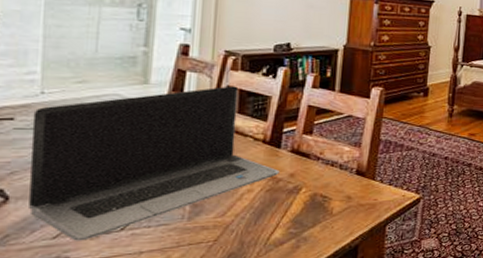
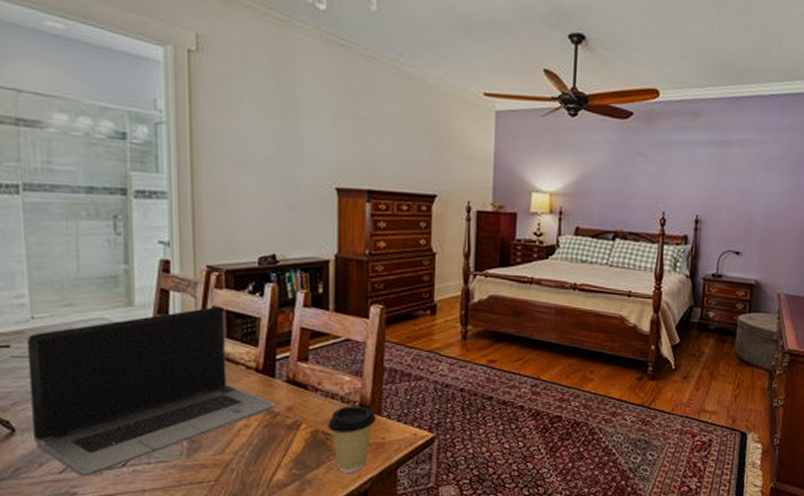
coffee cup: none [326,172,370,230] -> present [327,406,376,473]

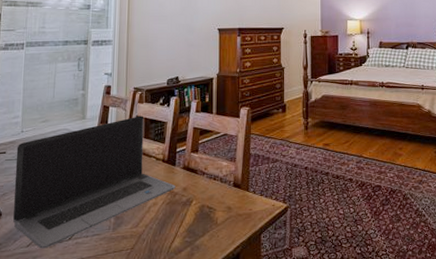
coffee cup: present [327,406,376,473] -> none [211,184,245,239]

